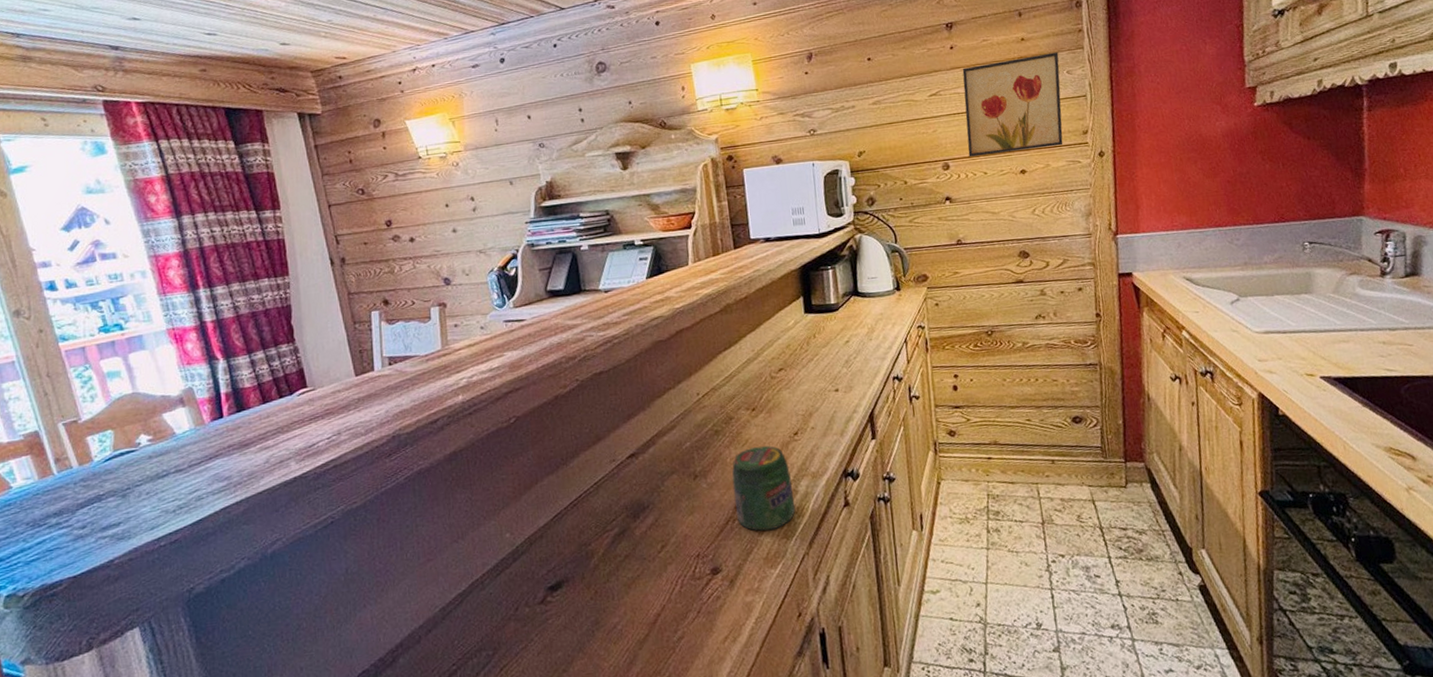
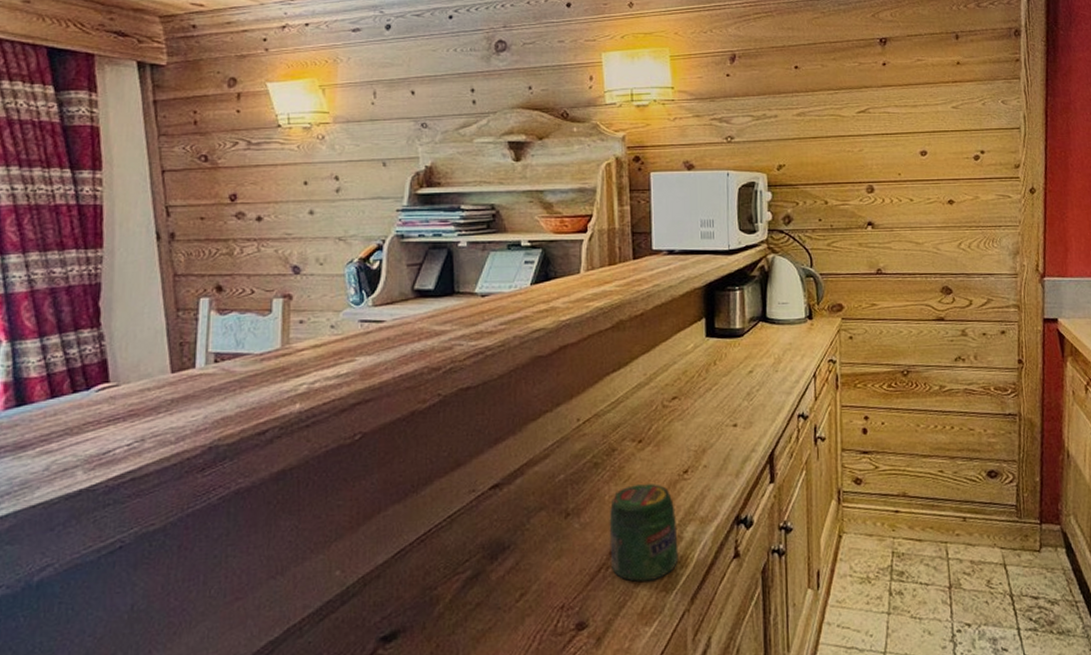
wall art: present [962,52,1063,157] -> none [894,80,995,181]

